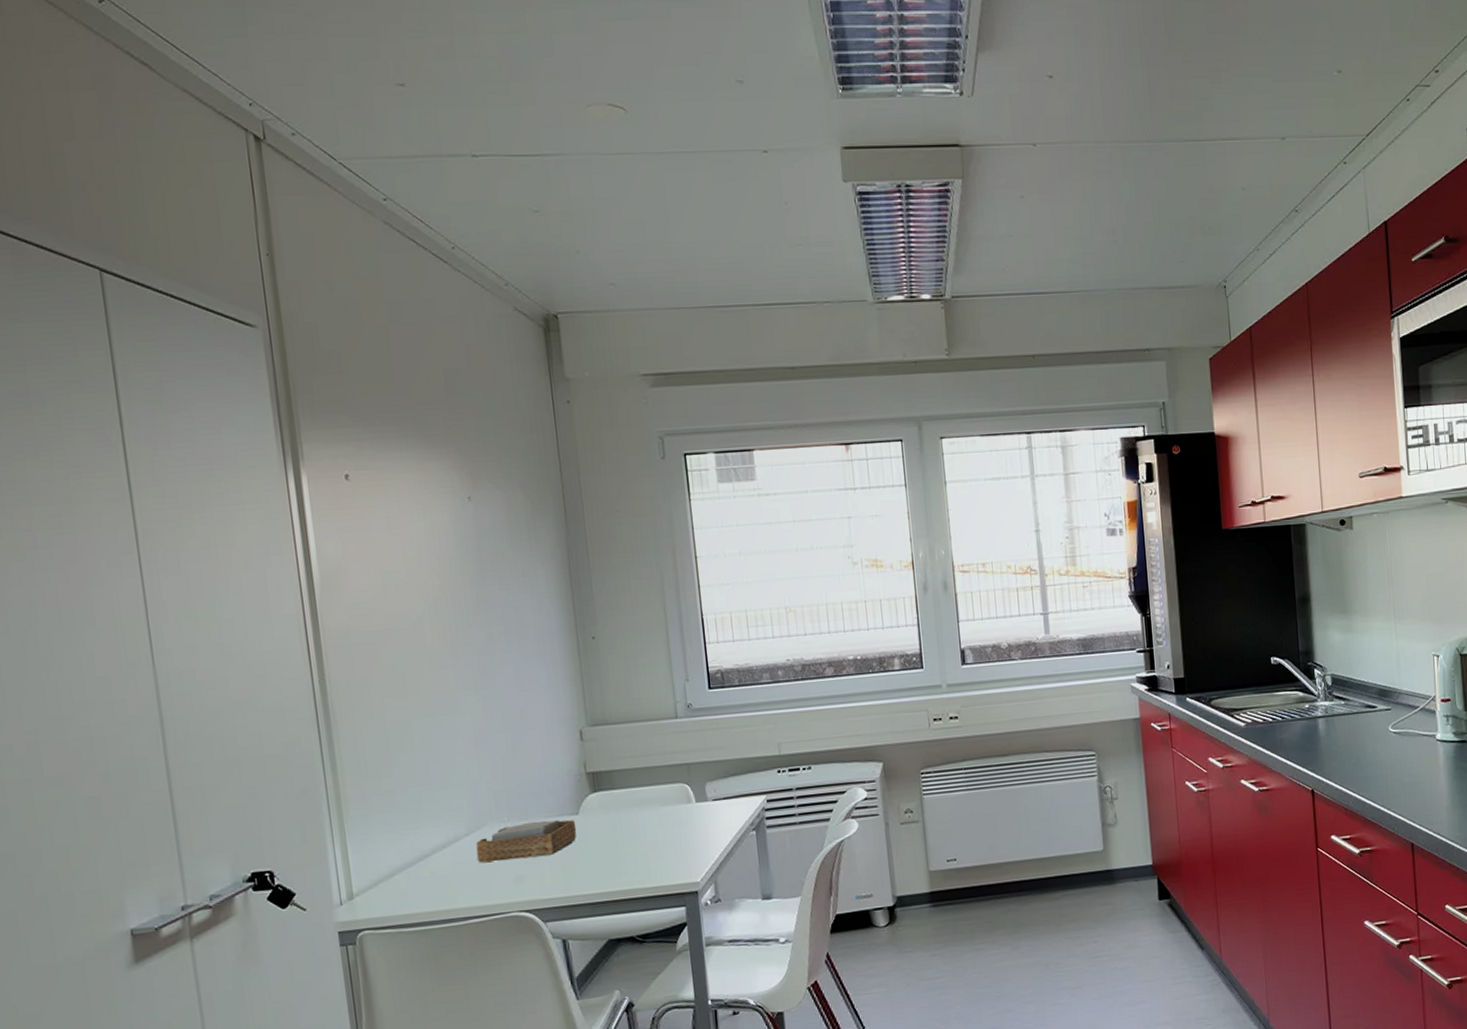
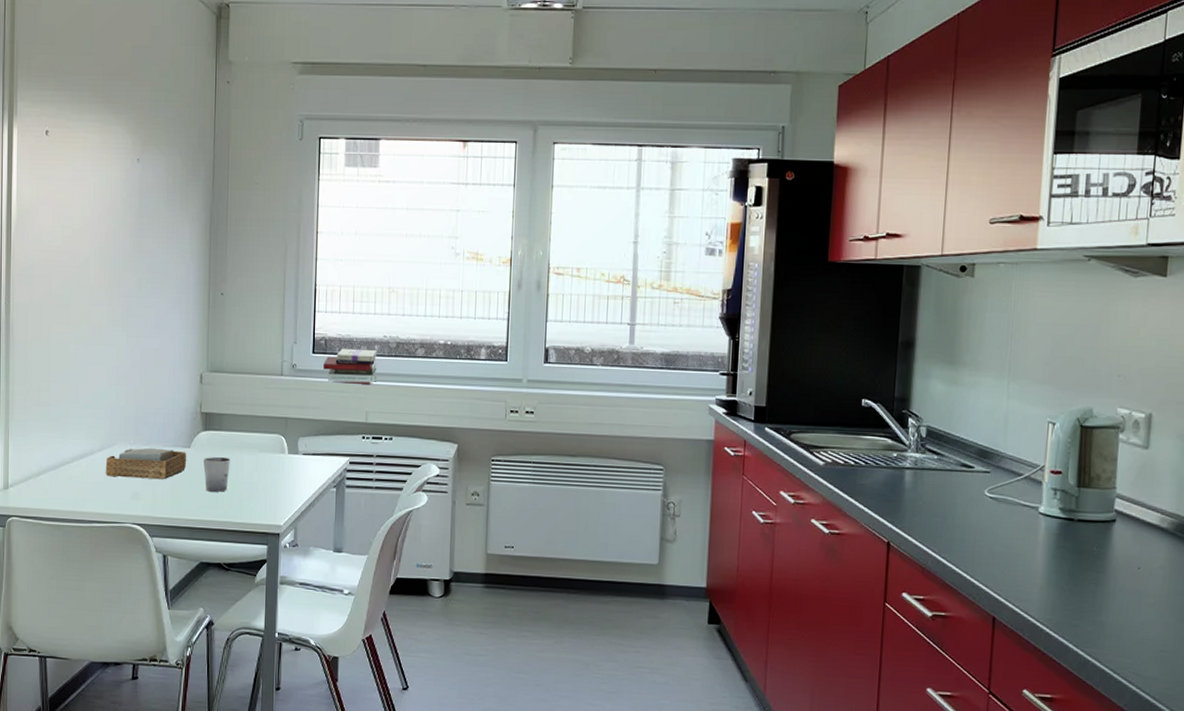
cup: none [597,818,630,859] -> present [204,456,230,492]
books: none [723,676,787,717] -> present [324,348,378,385]

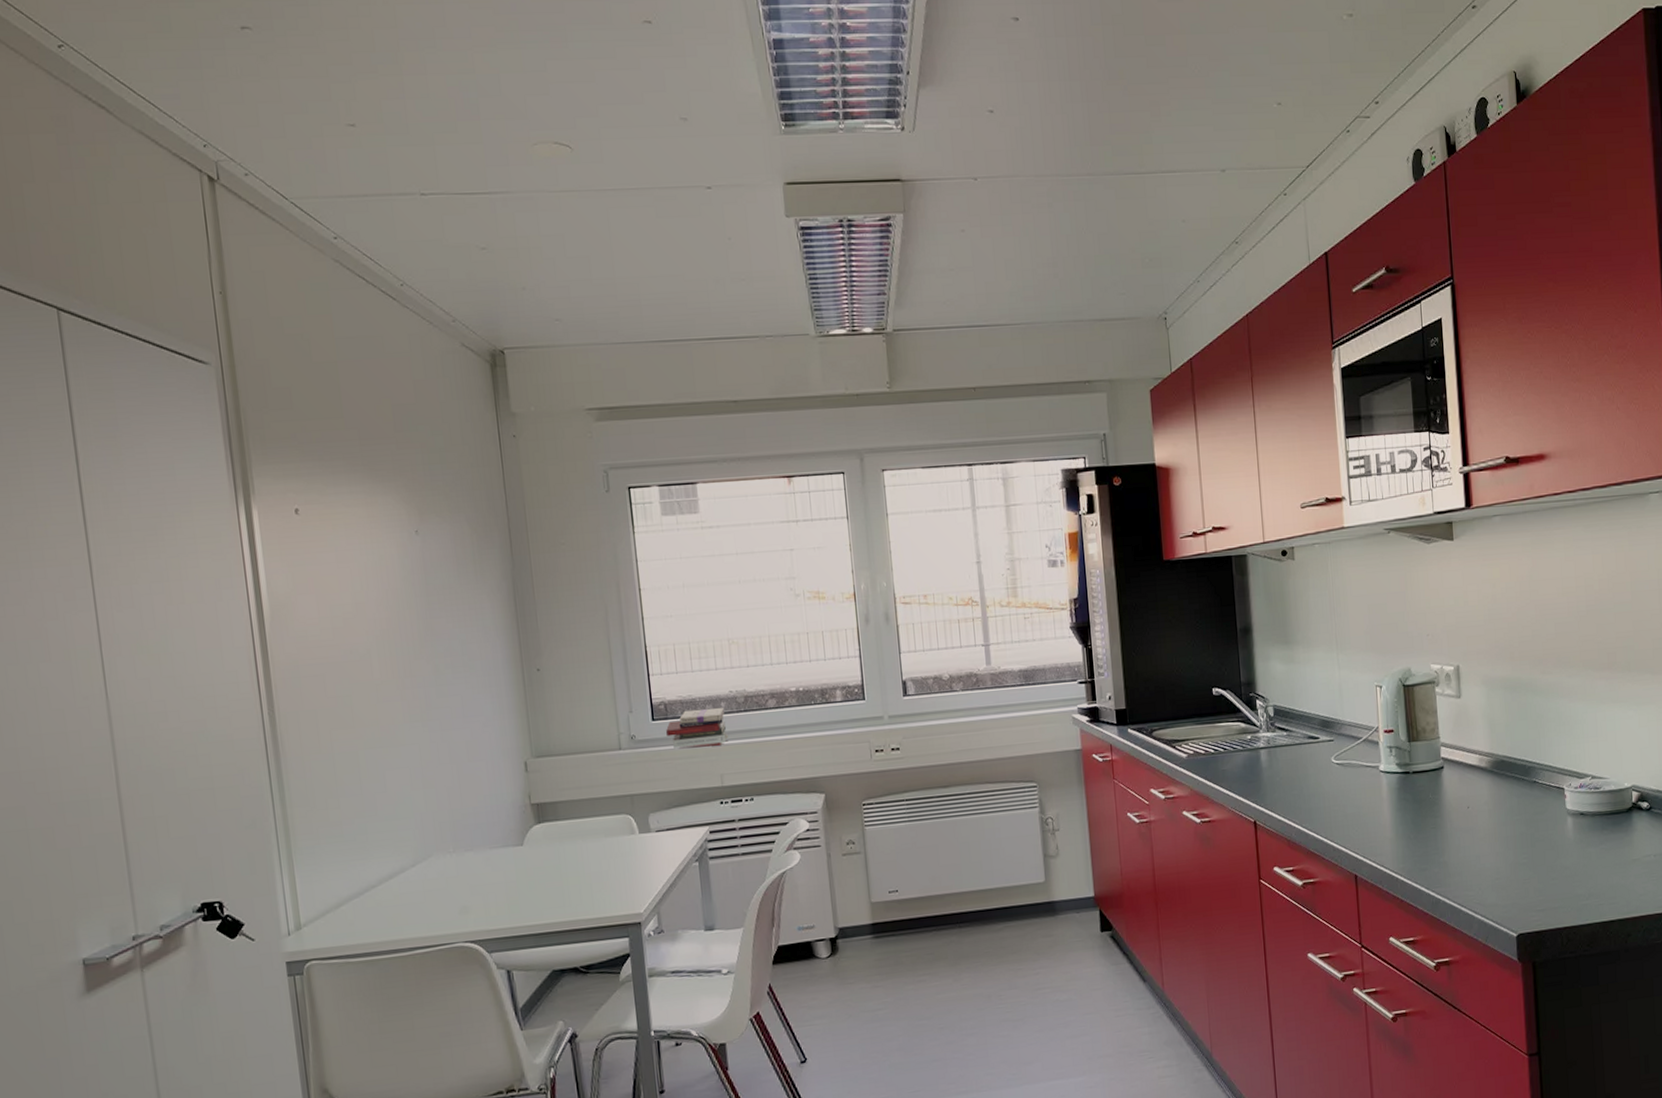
napkin holder: present [105,447,187,480] -> none [421,851,521,894]
cup: present [204,456,230,492] -> none [541,849,574,890]

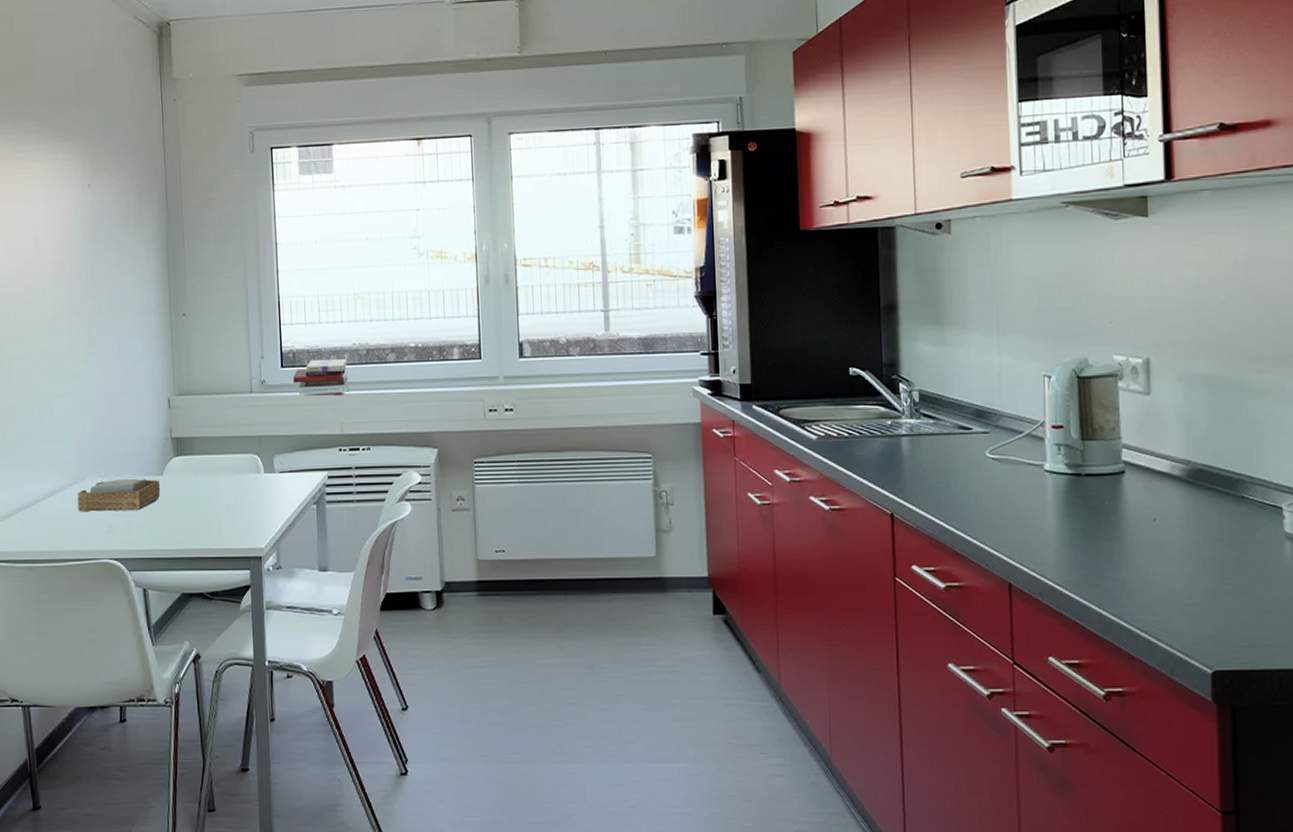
napkin holder: none [421,851,521,894] -> present [77,478,161,512]

